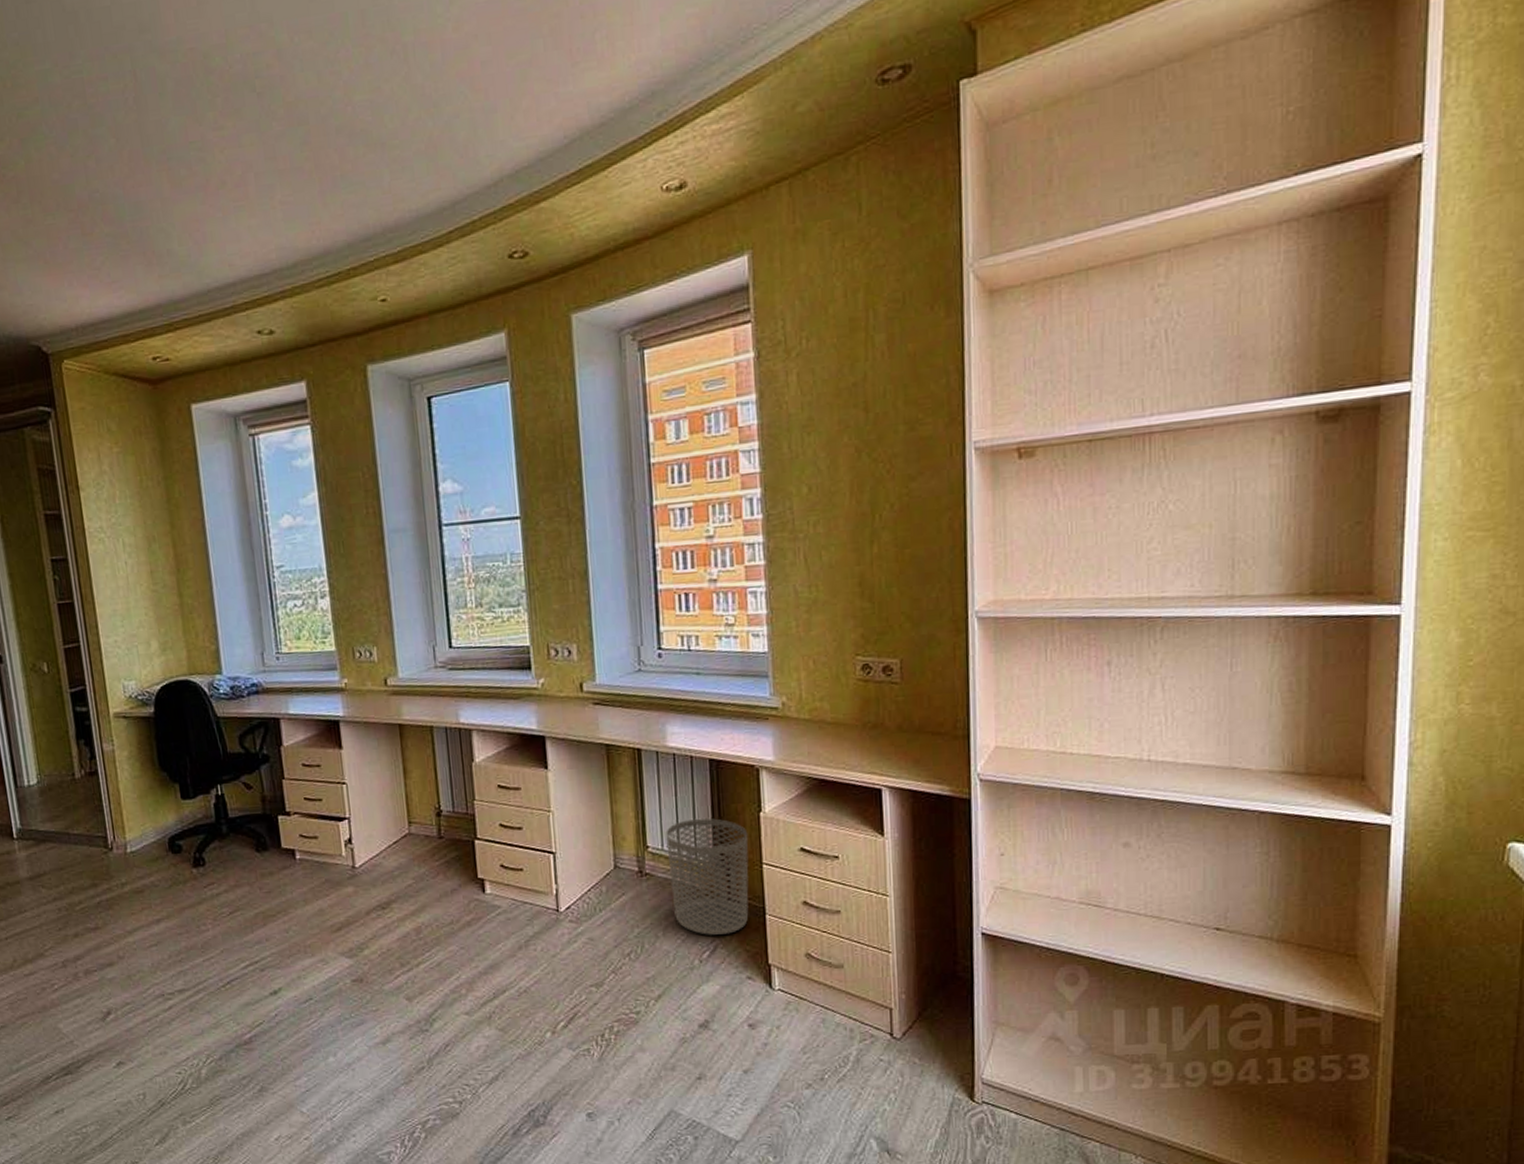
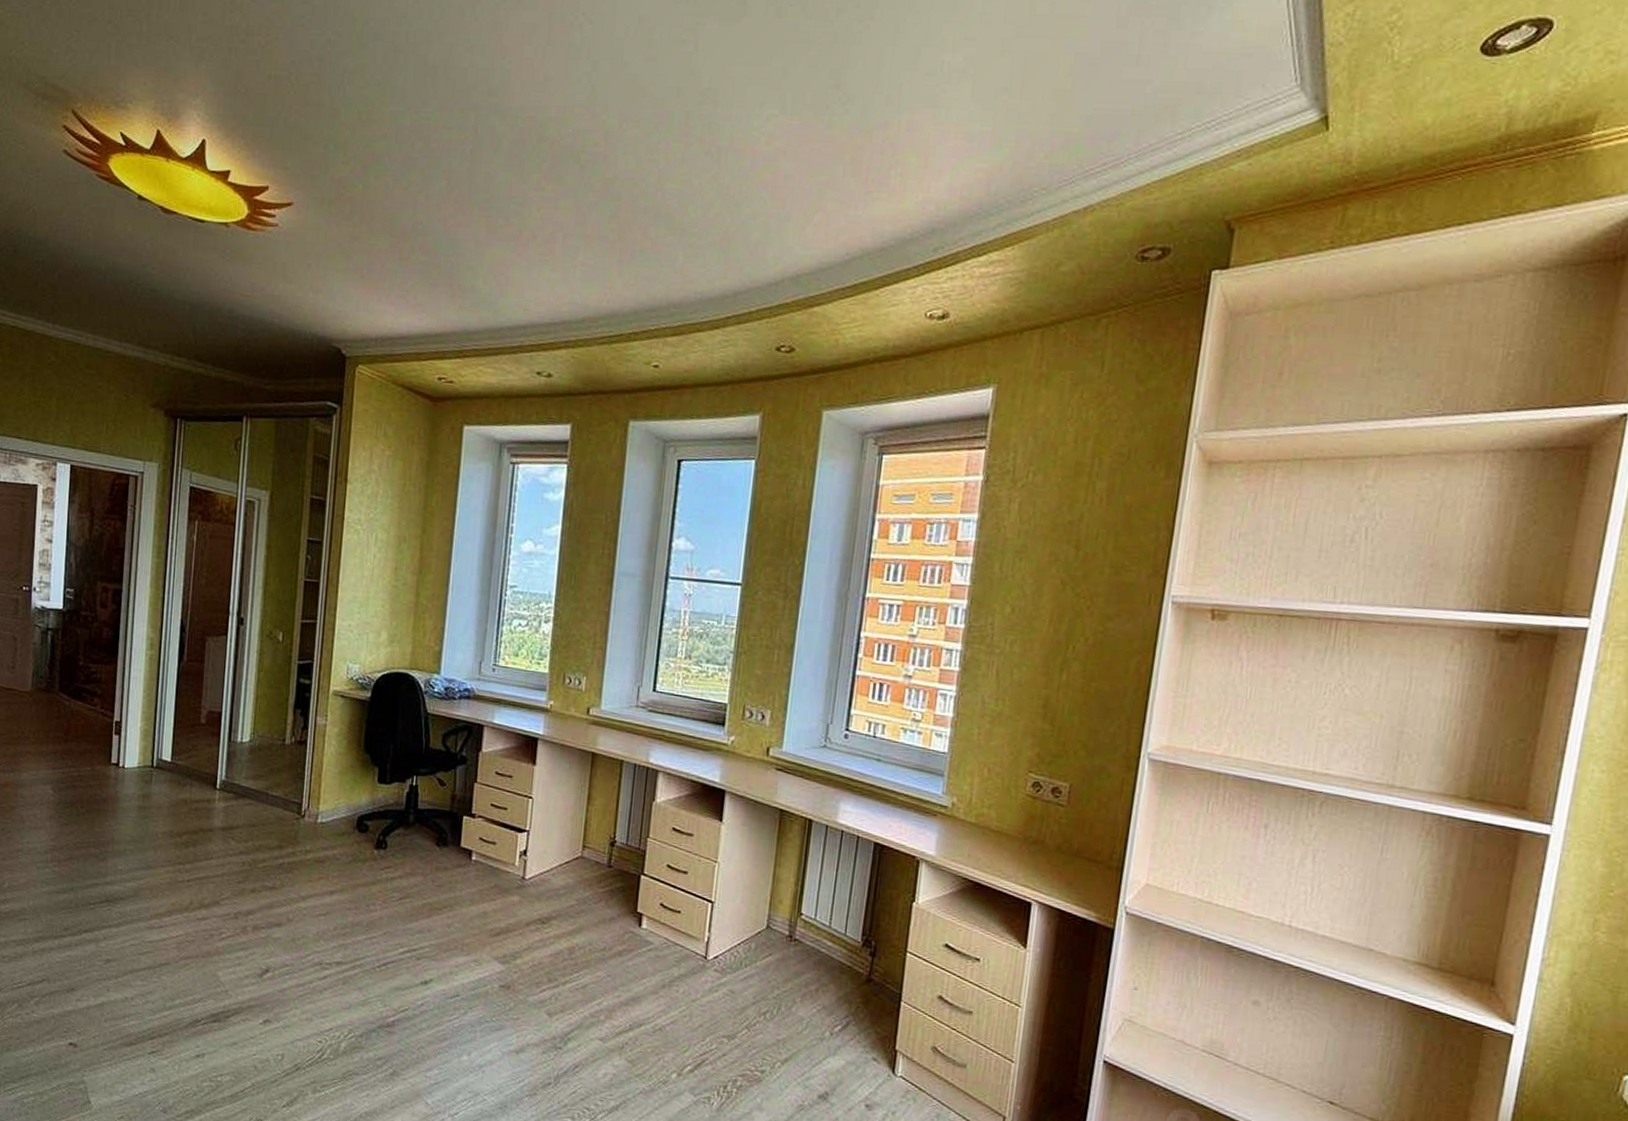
waste bin: present [666,818,749,935] -> none [815,896,899,1013]

